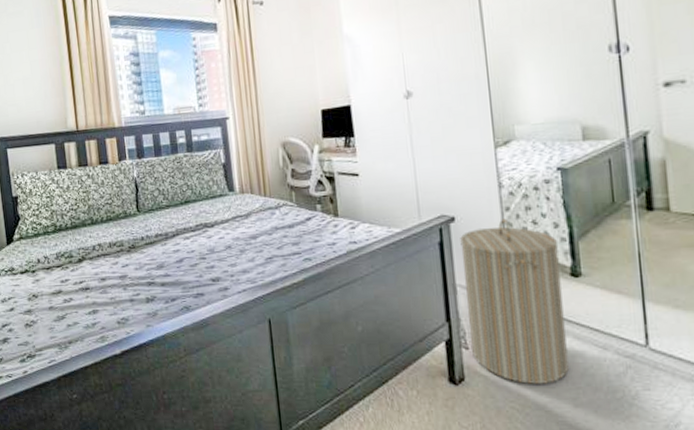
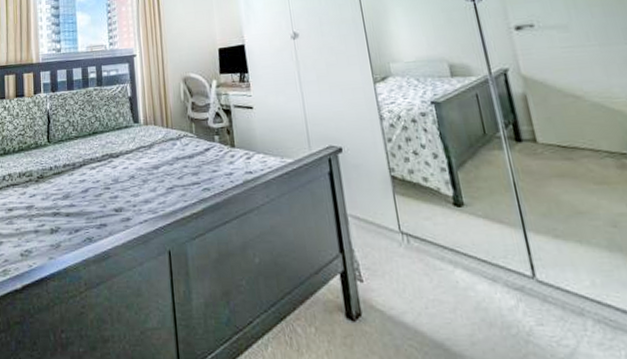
laundry hamper: present [460,218,569,385] -> none [348,149,462,321]

